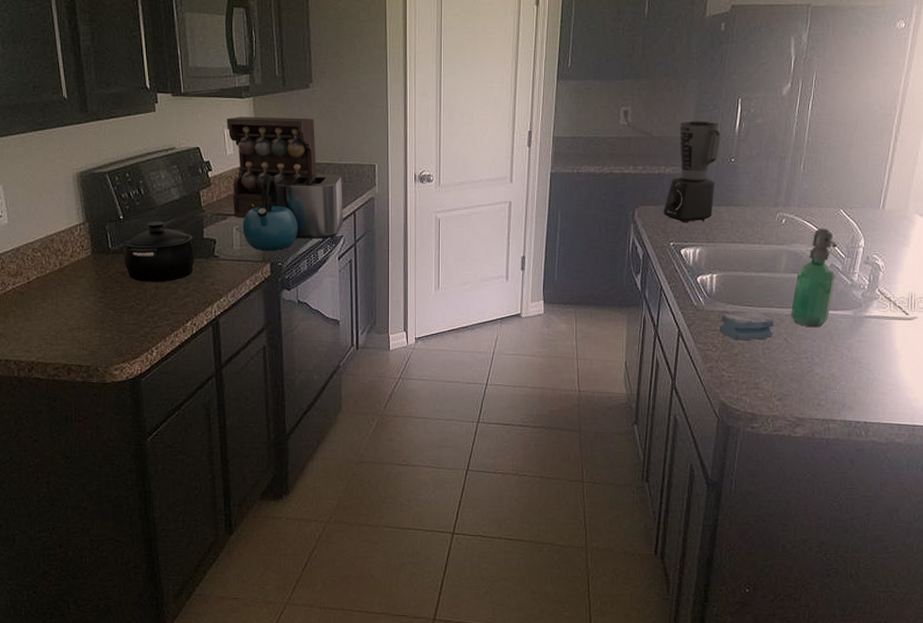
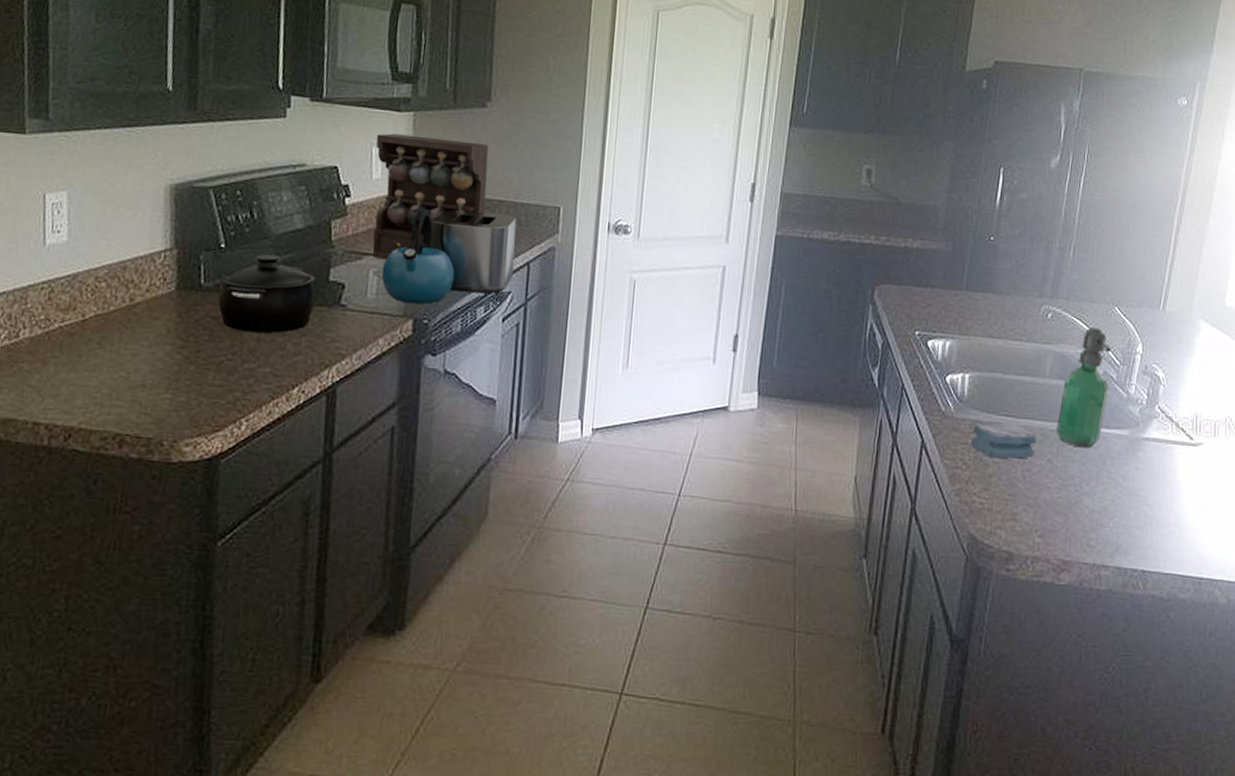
blender: present [663,121,721,223] -> none [908,188,979,309]

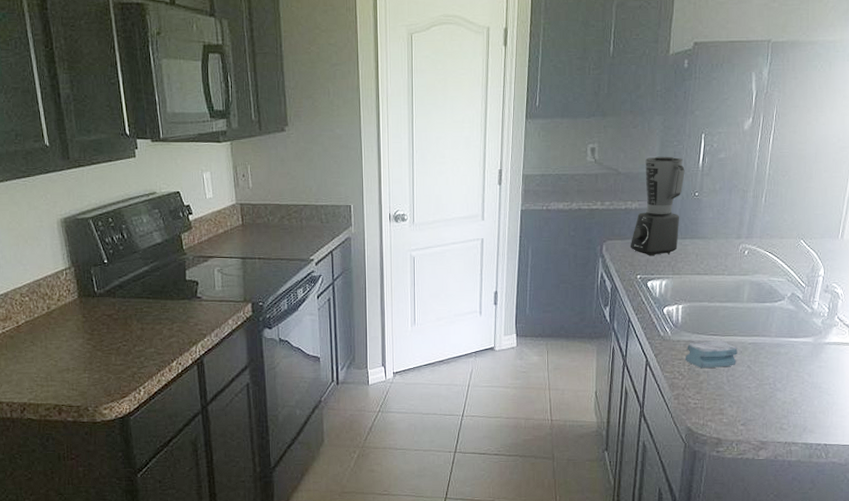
saucepan: present [218,254,315,333] -> none [107,265,178,324]
spice rack: present [372,133,489,260] -> none [205,160,294,260]
kettle: present [381,209,455,305] -> none [223,218,278,292]
toaster: present [430,209,517,295] -> none [255,215,321,279]
blender: none [908,188,979,309] -> present [630,156,685,256]
soap dispenser: present [1056,327,1111,448] -> none [754,258,798,355]

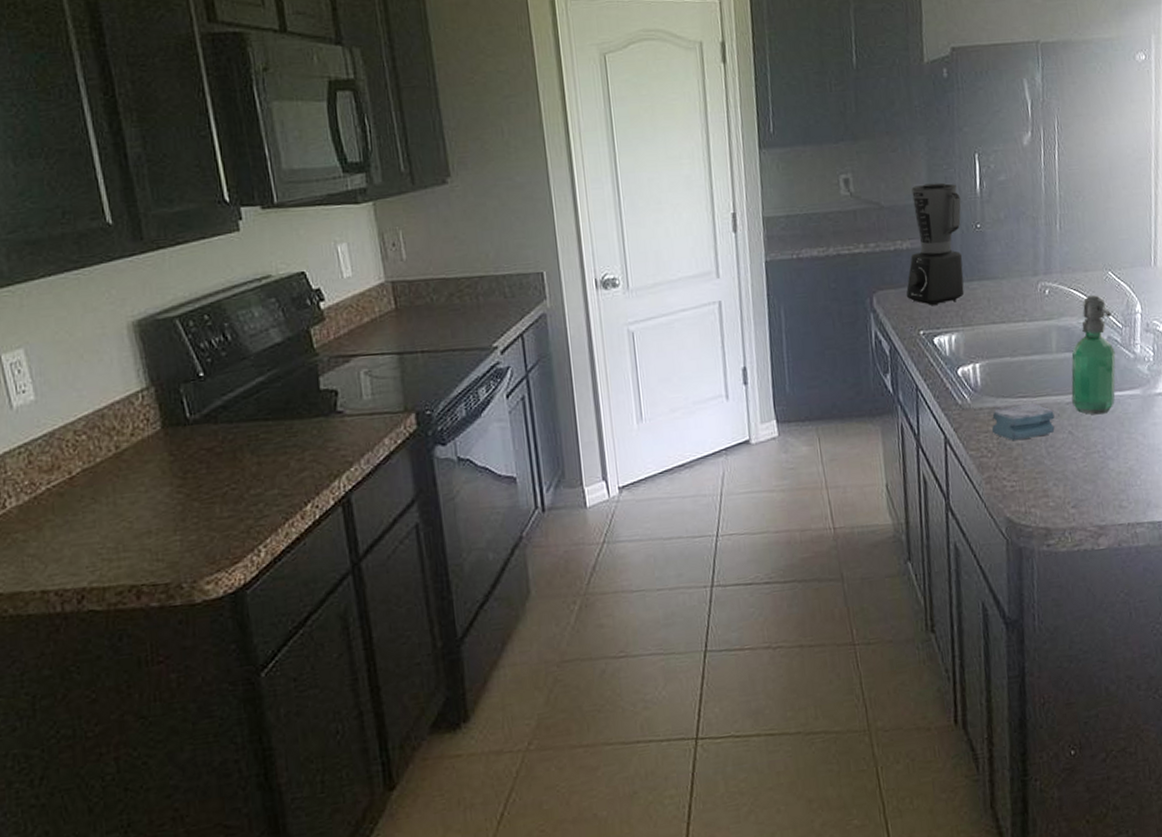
soap dispenser: none [754,258,798,355] -> present [1071,295,1116,415]

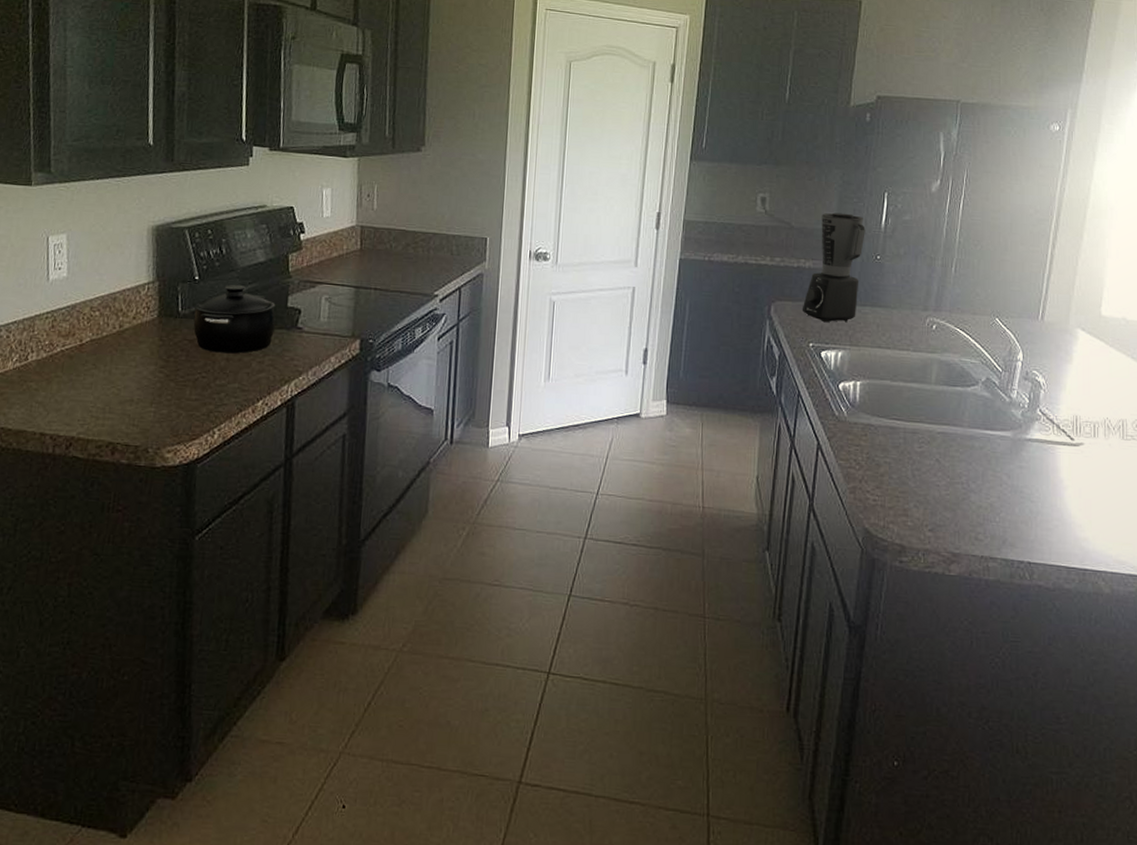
saucepan: none [204,374,310,458] -> present [193,285,276,354]
sponge: present [991,401,1055,441] -> none [862,425,925,459]
soap dispenser: present [1071,295,1116,415] -> none [944,337,993,449]

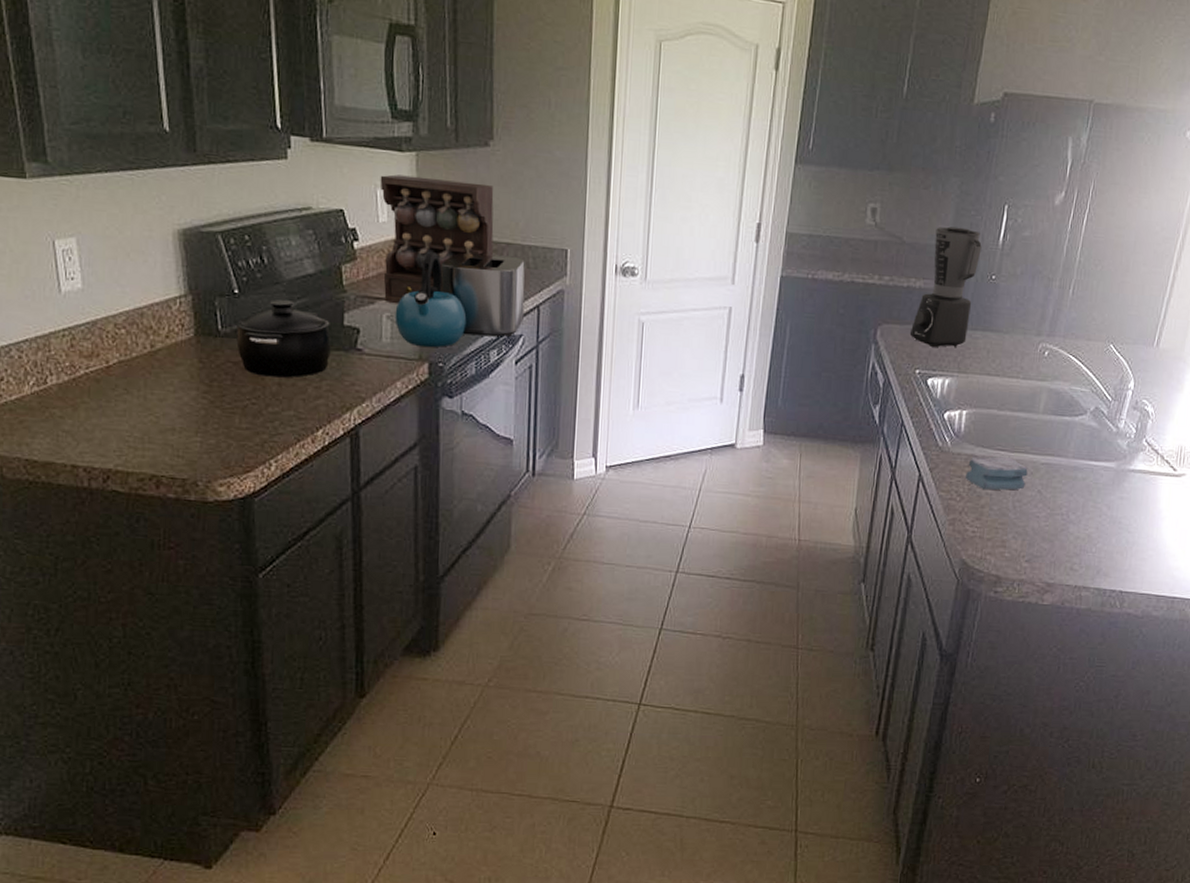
spice rack: none [324,176,424,288] -> present [380,174,494,304]
kettle: none [332,242,396,326] -> present [394,252,467,348]
toaster: none [374,242,449,317] -> present [440,252,525,338]
sponge: none [862,425,925,459] -> present [965,456,1028,490]

